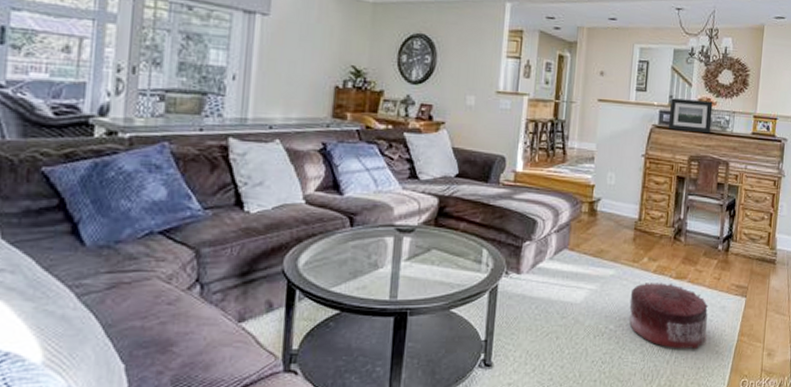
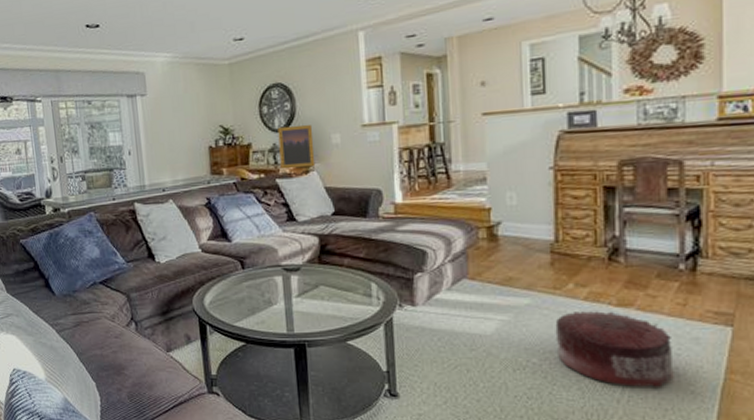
picture frame: none [411,79,450,125] -> present [278,125,316,170]
picture frame: present [668,98,713,134] -> none [582,89,649,133]

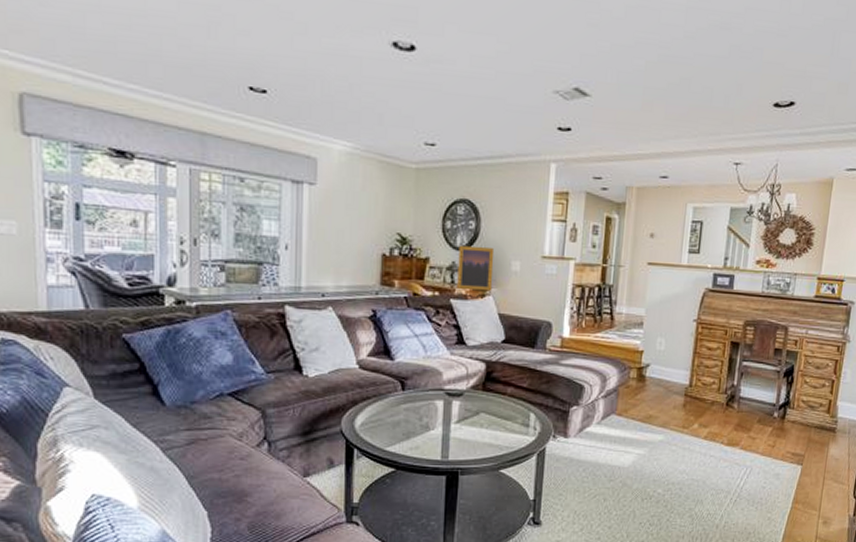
pouf: present [555,311,674,387] -> none [678,449,761,514]

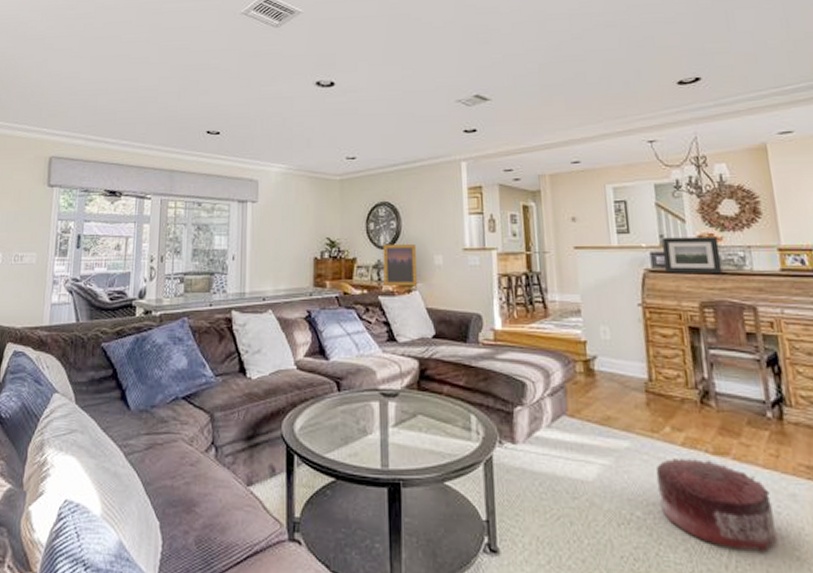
pouf: none [678,449,761,514] -> present [655,458,778,551]
picture frame: none [722,260,773,297] -> present [662,237,723,275]

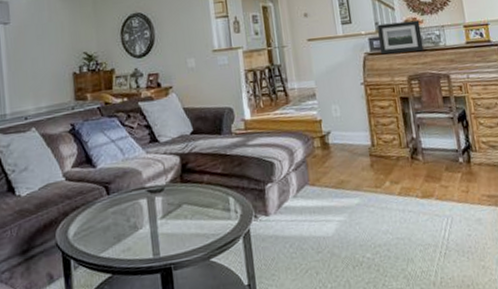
picture frame: present [383,243,418,287] -> none [139,51,174,93]
pouf: present [655,458,778,551] -> none [380,202,470,270]

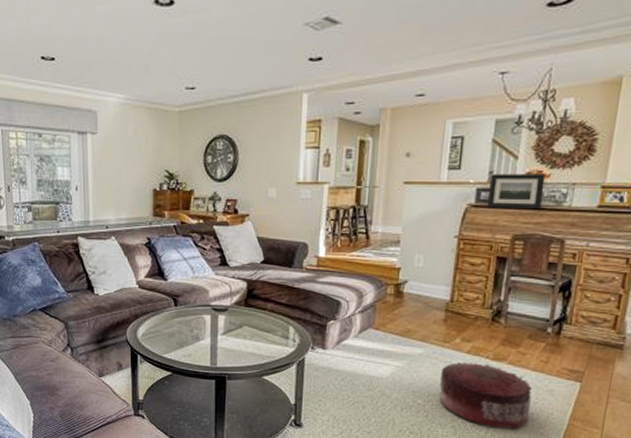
pouf: none [380,202,470,270] -> present [439,362,532,429]

